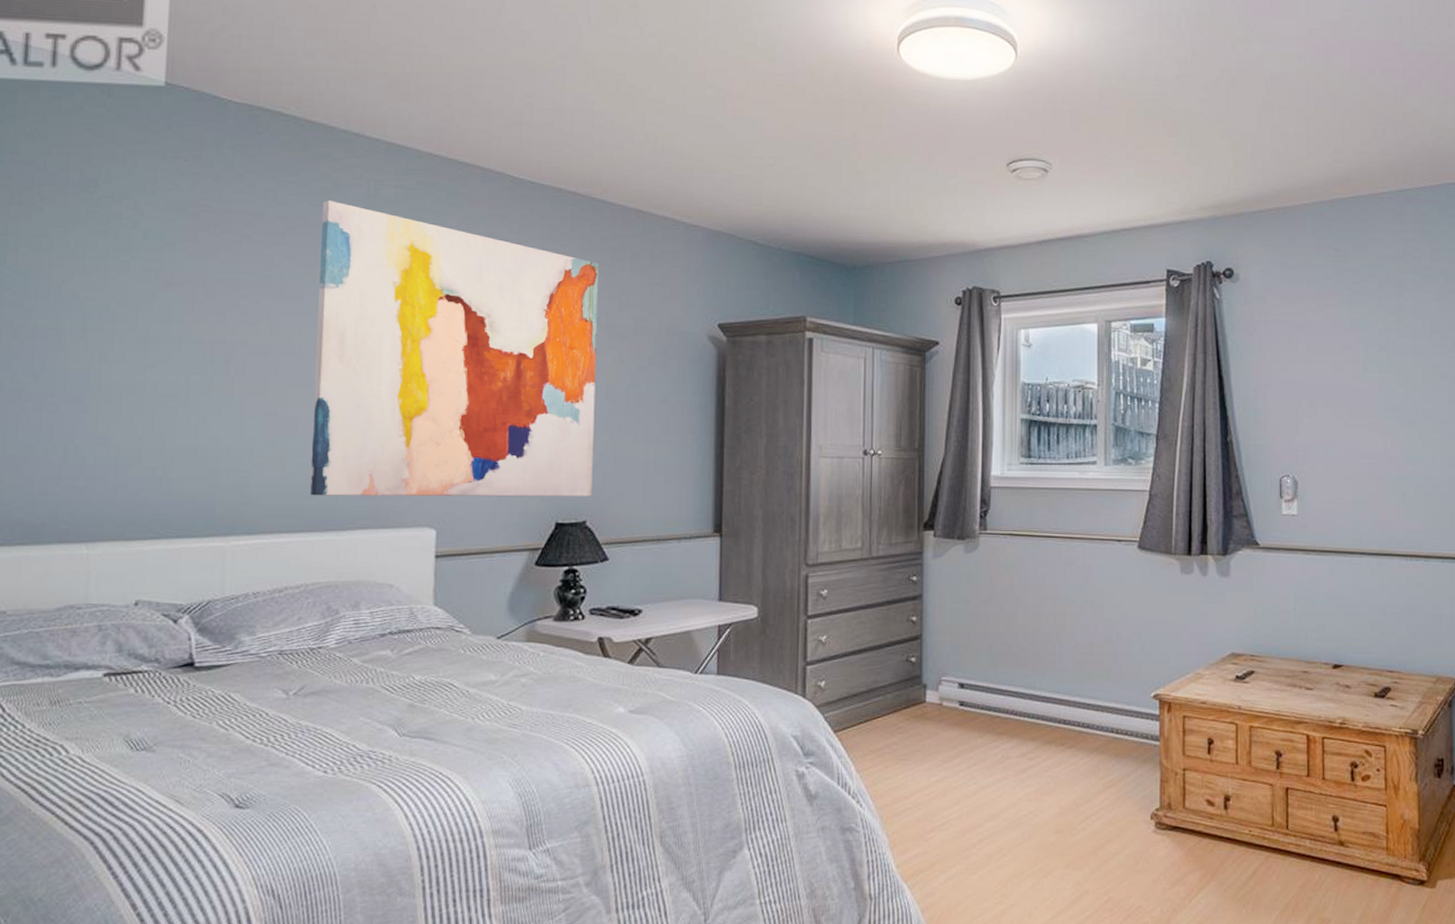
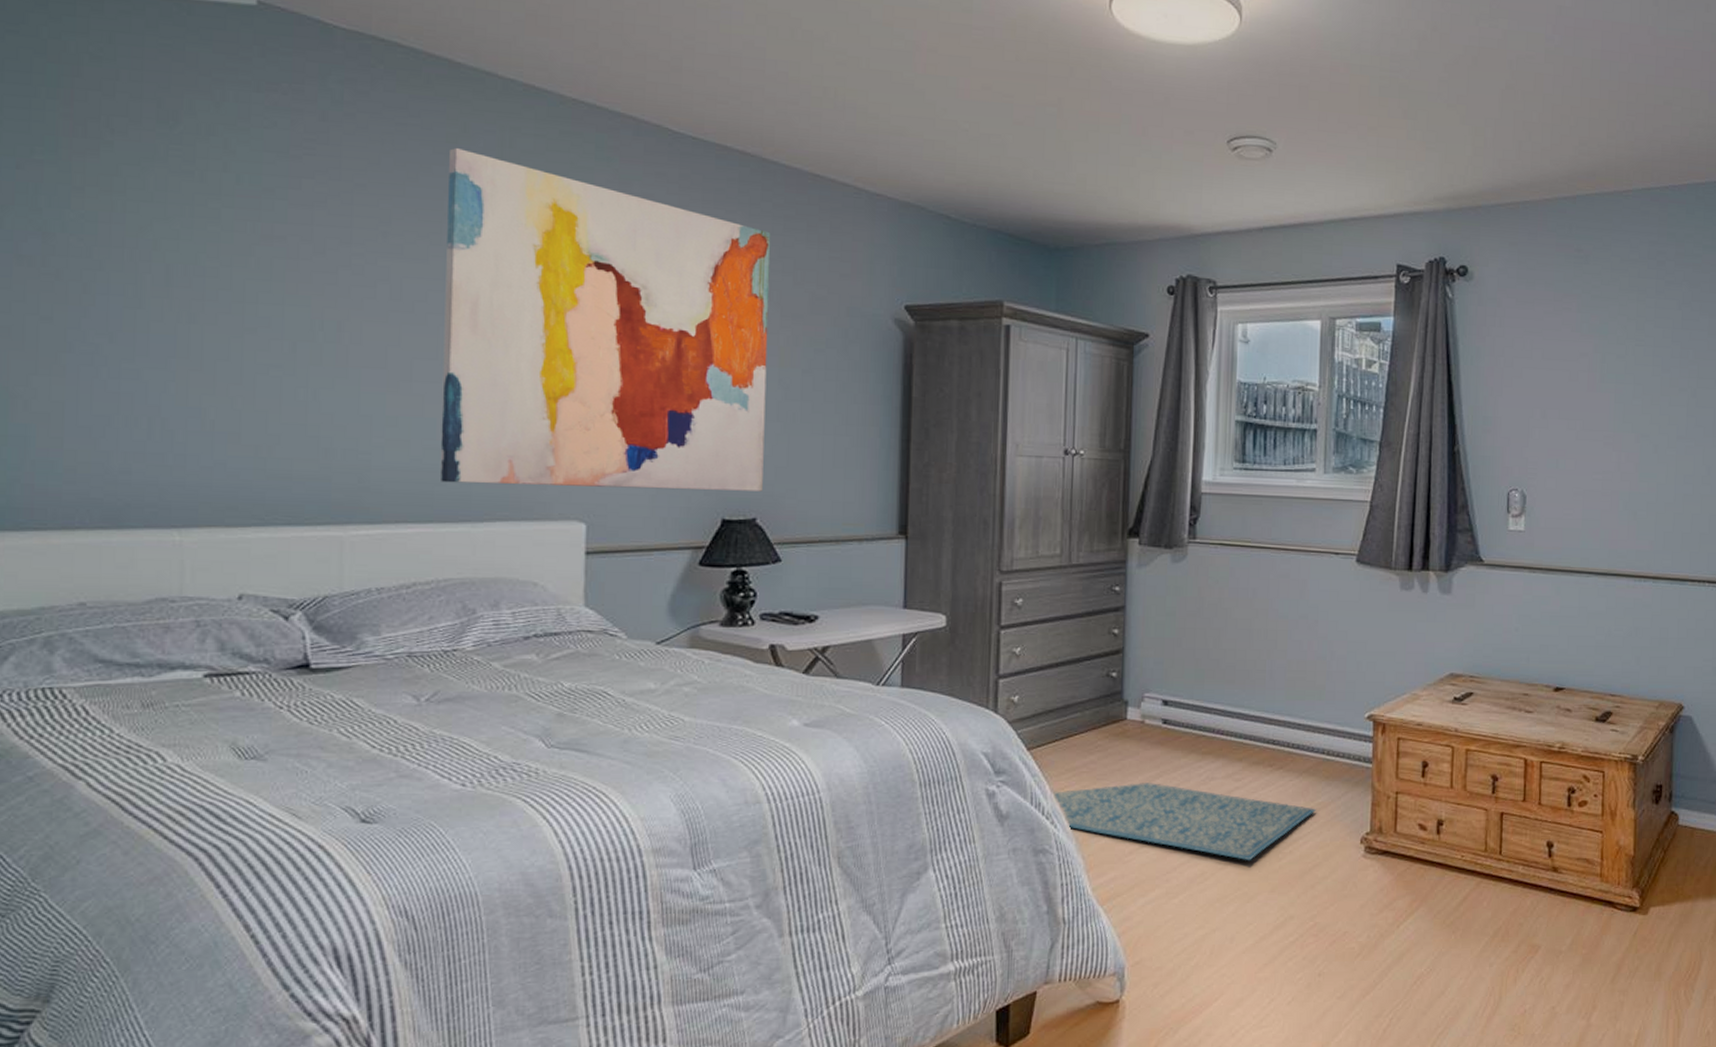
rug: none [857,762,1107,838] -> present [1052,783,1316,861]

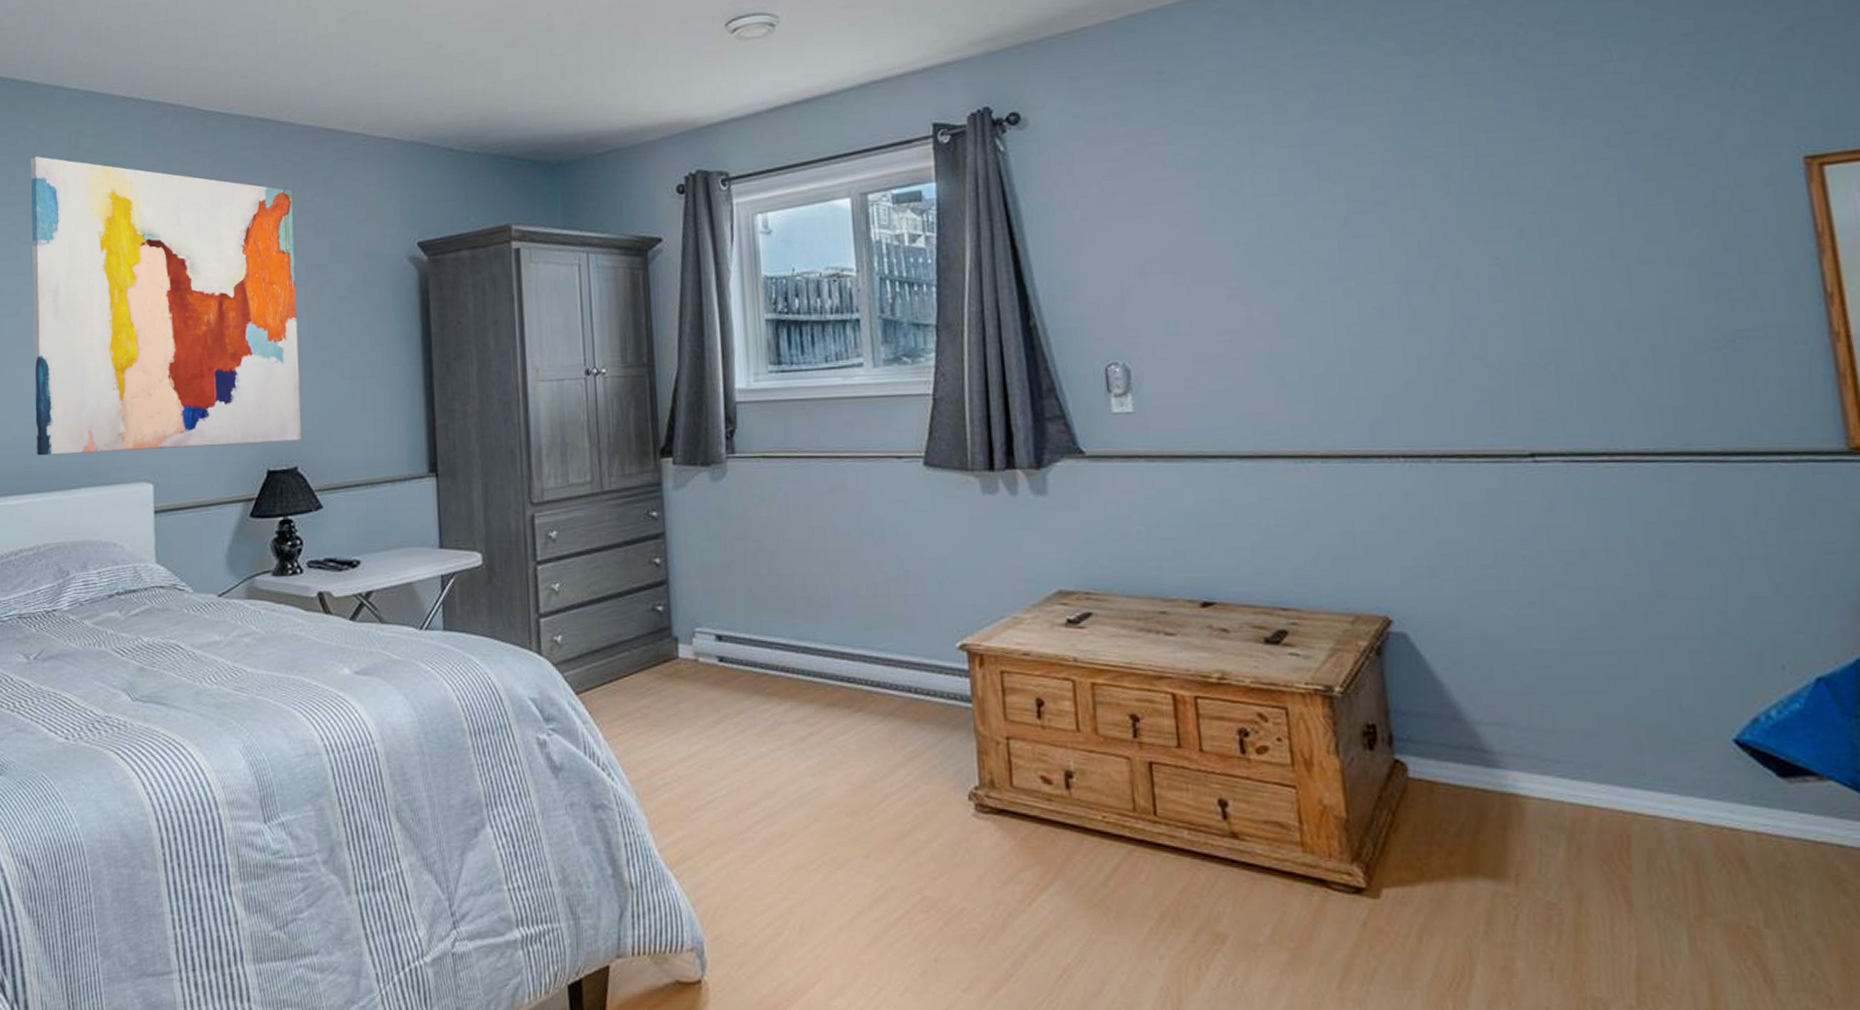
rug: present [1052,783,1316,861] -> none [606,729,909,821]

